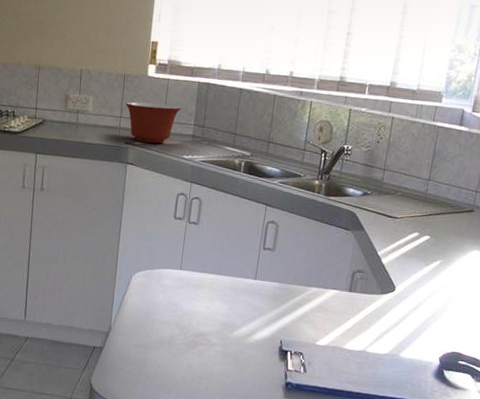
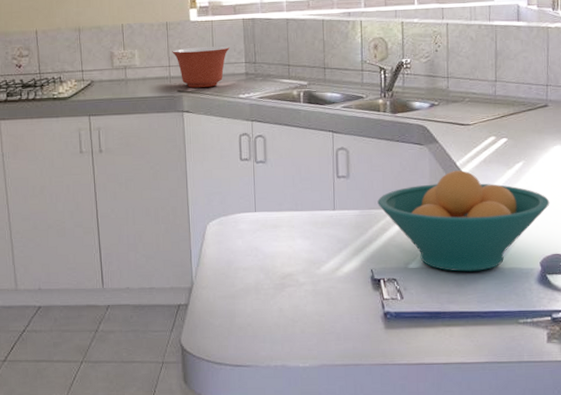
fruit bowl: none [297,259,459,358] -> present [377,170,550,272]

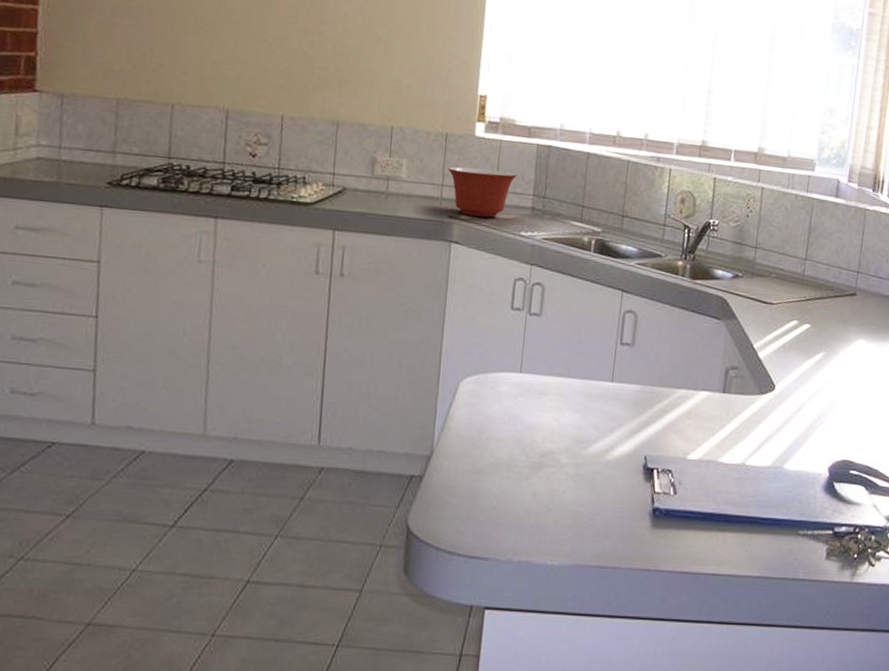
fruit bowl: present [377,170,550,272] -> none [662,353,847,471]

